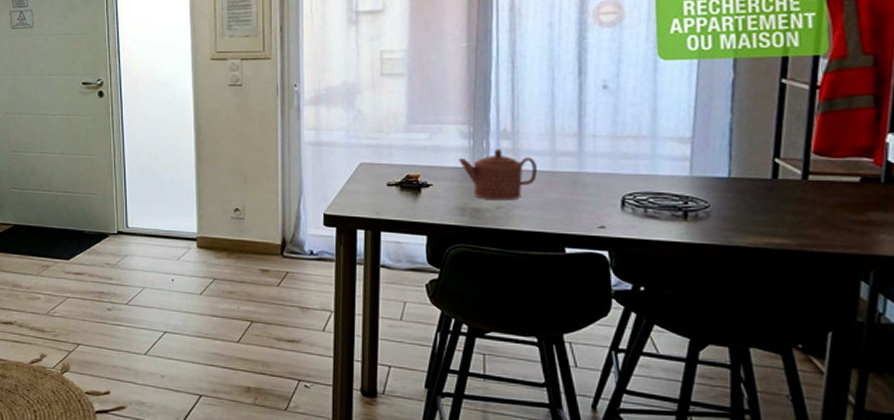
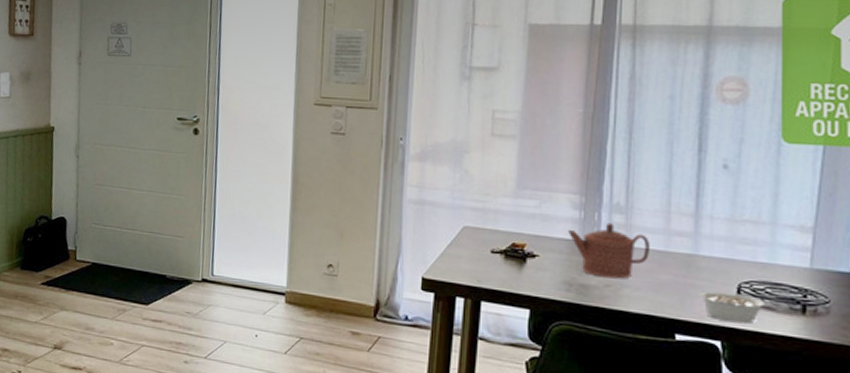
legume: none [585,206,658,233] -> present [699,291,775,324]

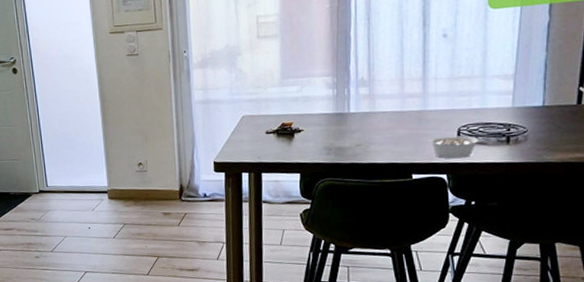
teapot: present [567,222,650,279] -> none [324,95,389,140]

